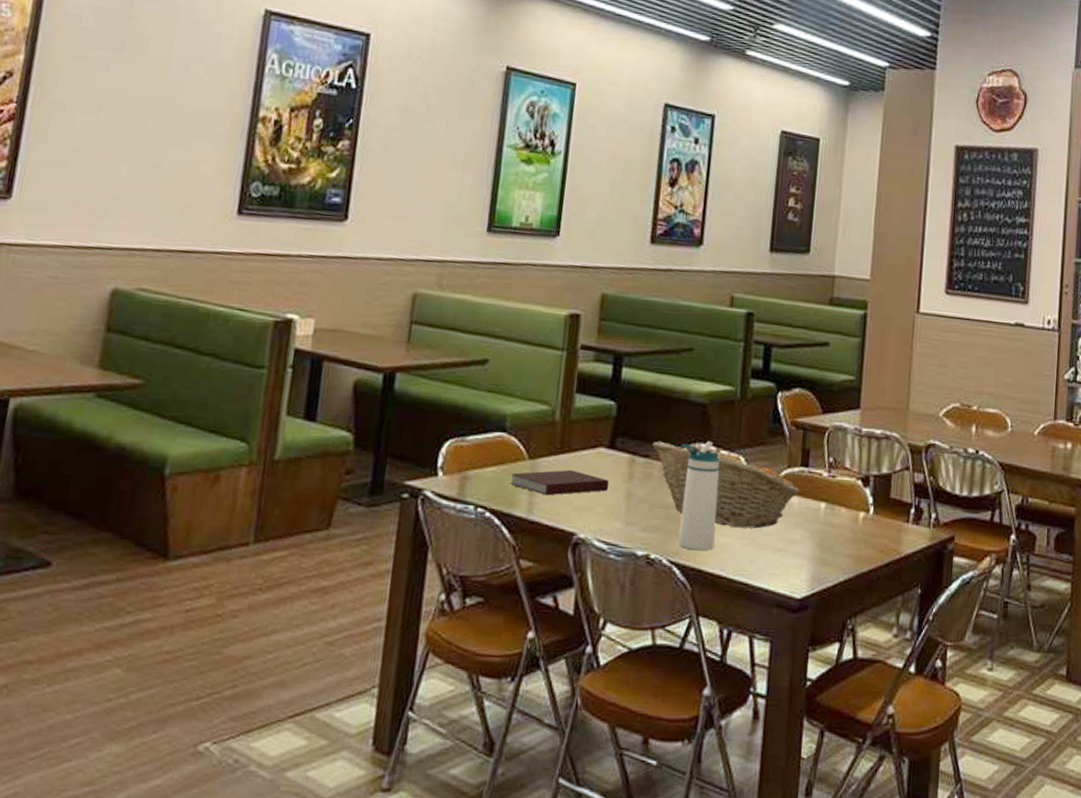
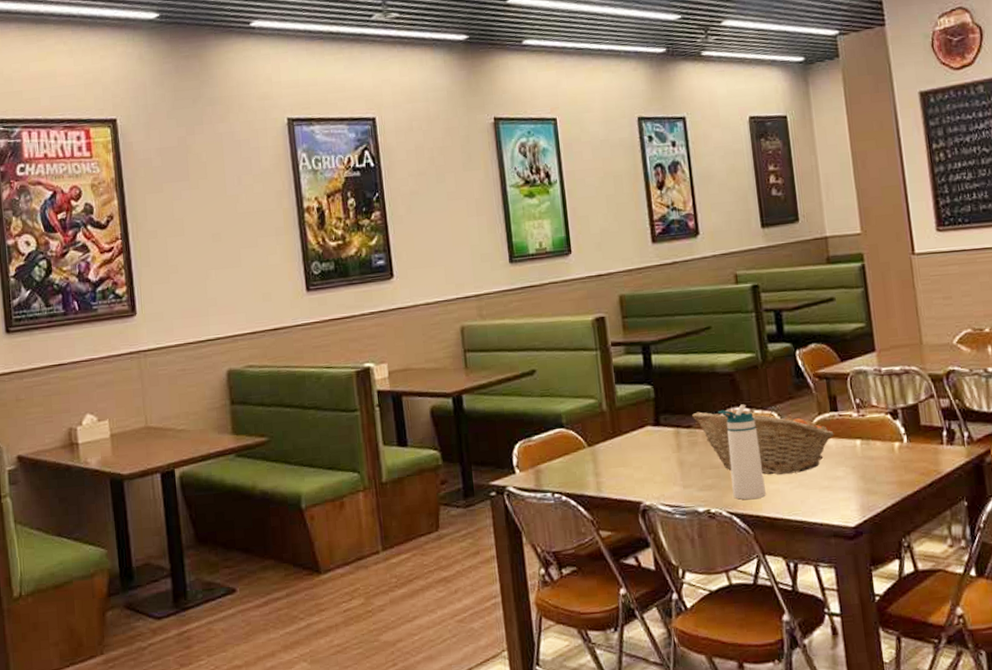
notebook: present [510,469,610,496] -> none [576,449,662,475]

